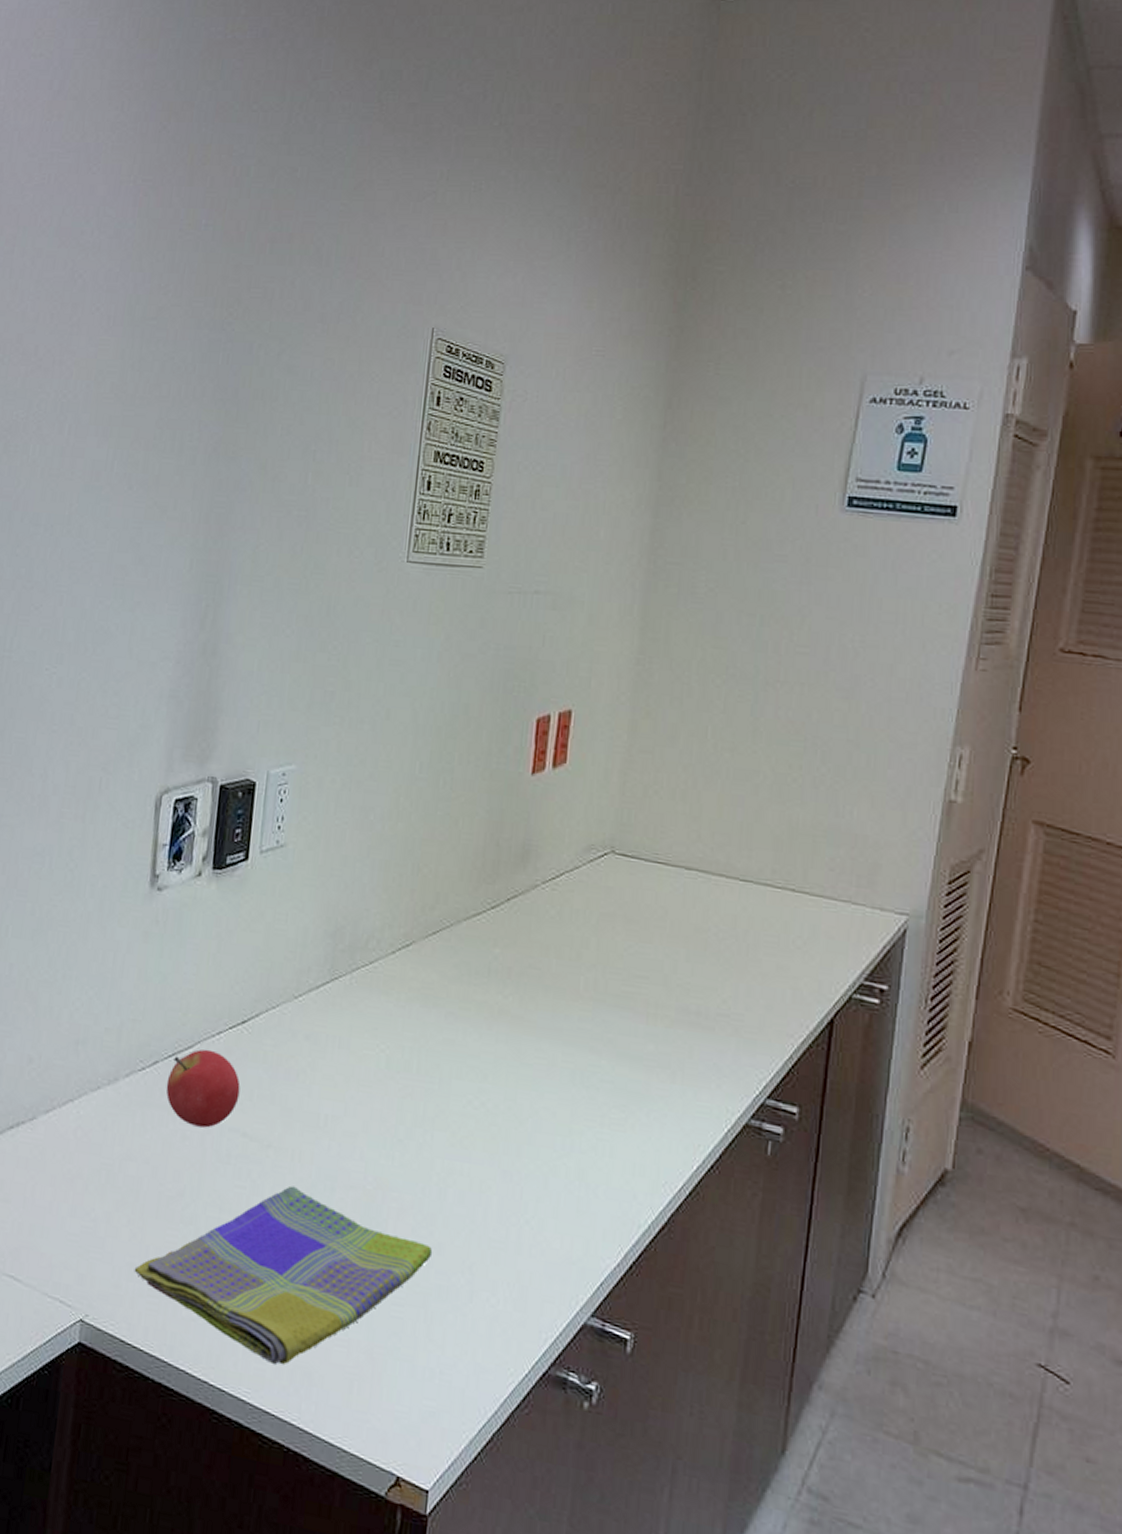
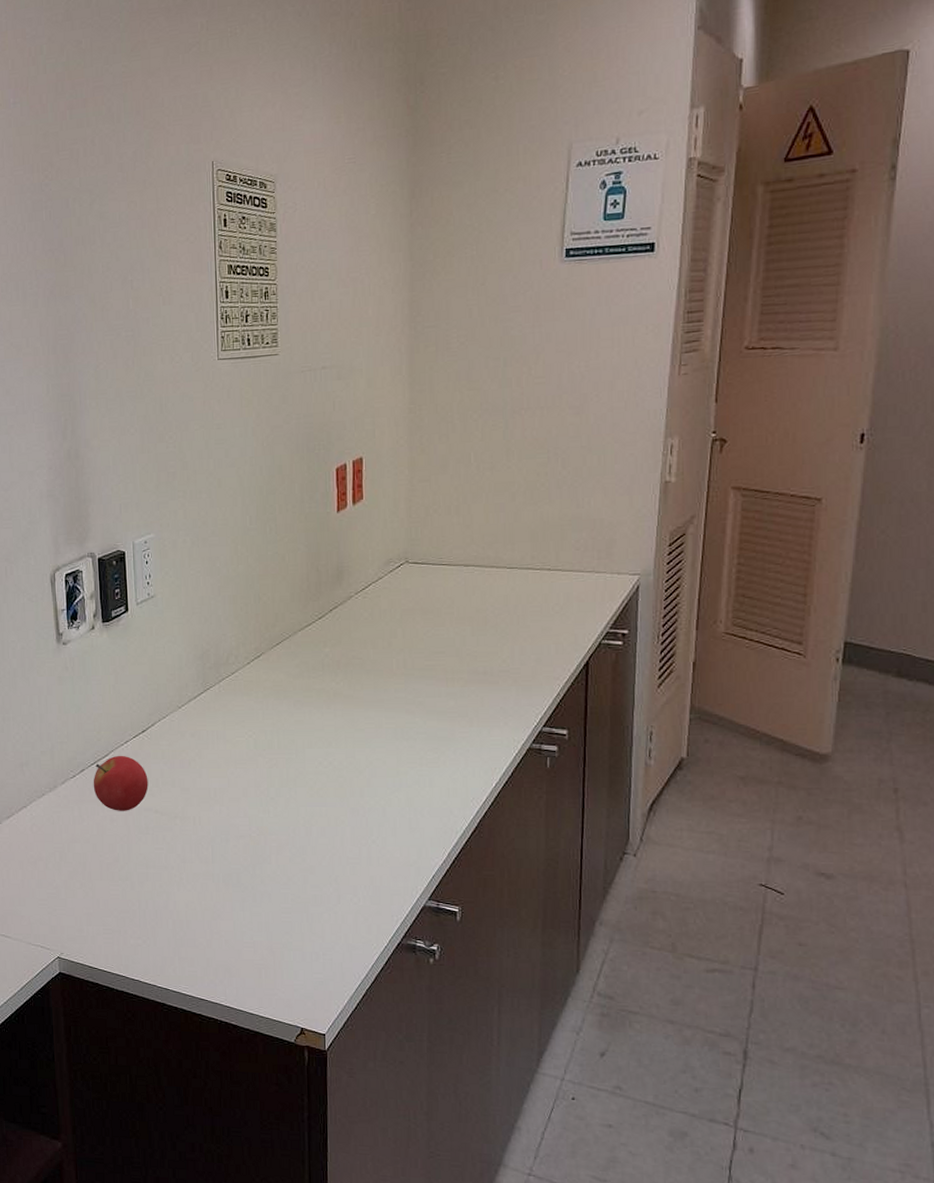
dish towel: present [134,1185,432,1364] -> none [91,842,306,966]

